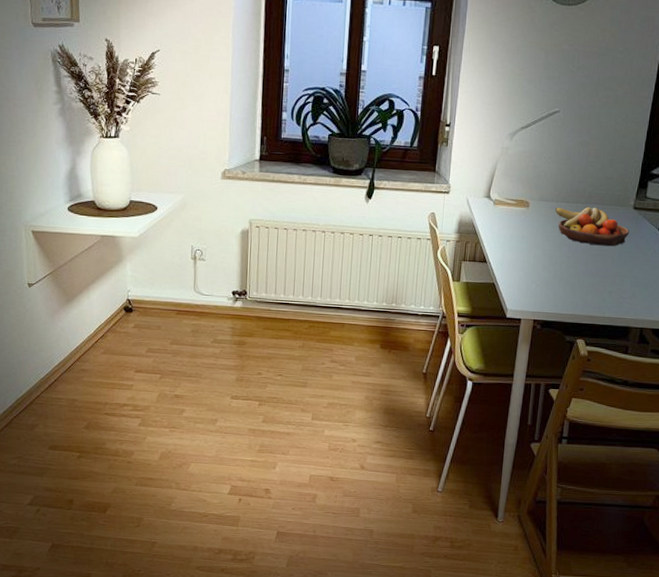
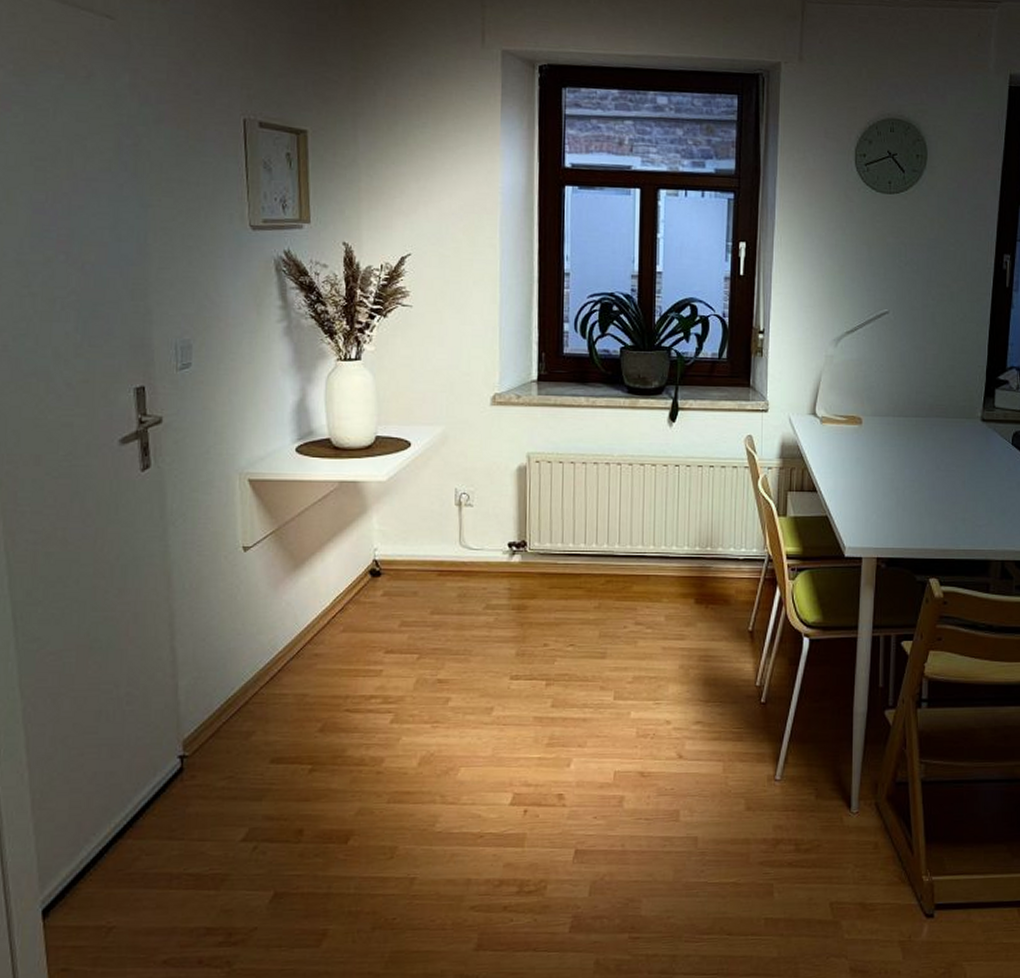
fruit bowl: present [555,206,630,246] -> none [892,420,979,466]

